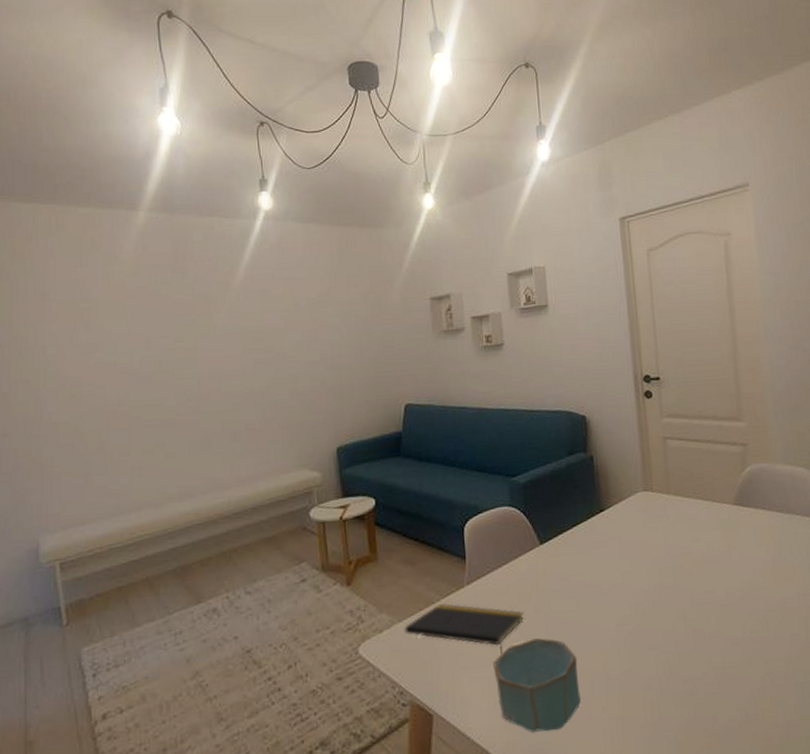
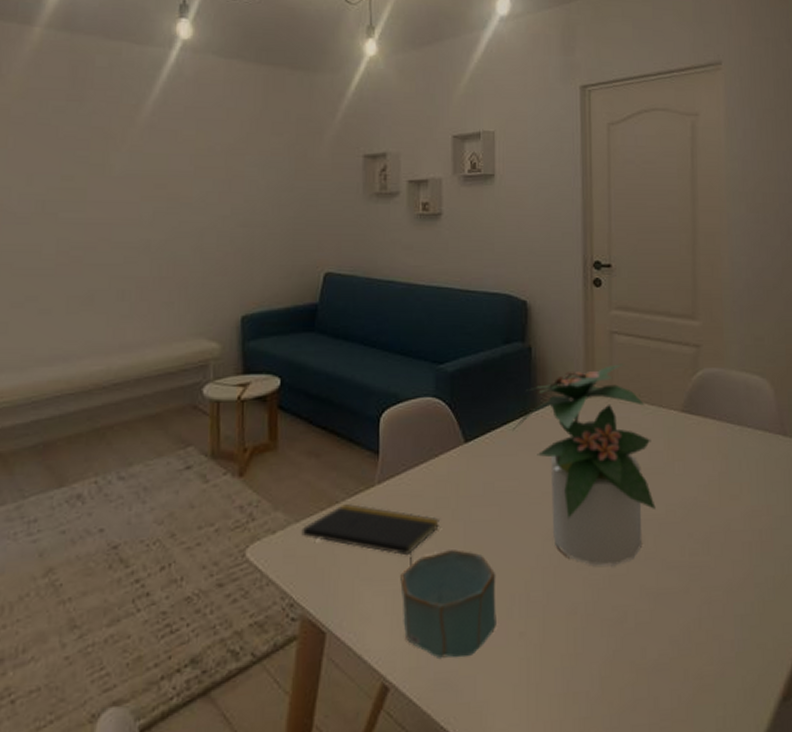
potted plant: none [581,465,716,646] -> present [512,364,656,566]

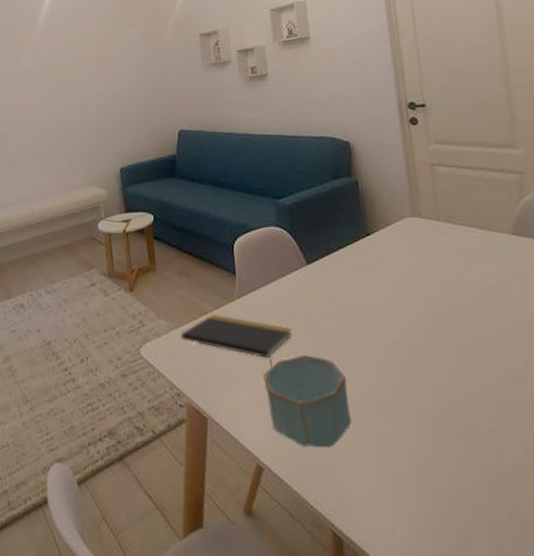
potted plant: present [512,364,656,566] -> none [348,192,495,375]

